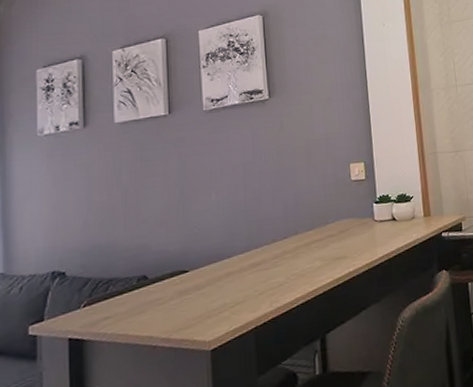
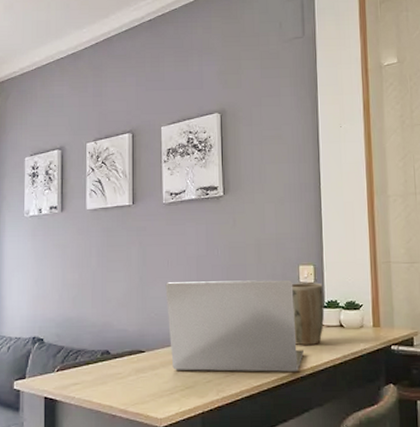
laptop: none [209,179,359,287] -> present [165,280,305,372]
plant pot: none [344,179,377,244] -> present [292,282,325,346]

